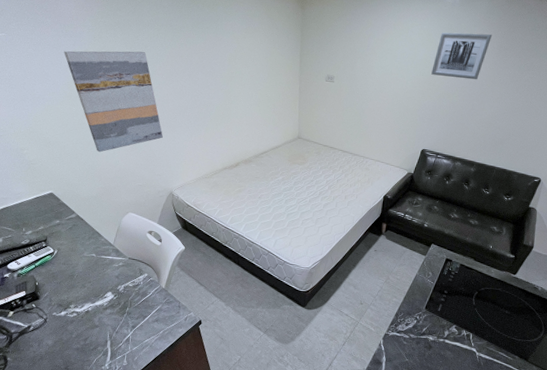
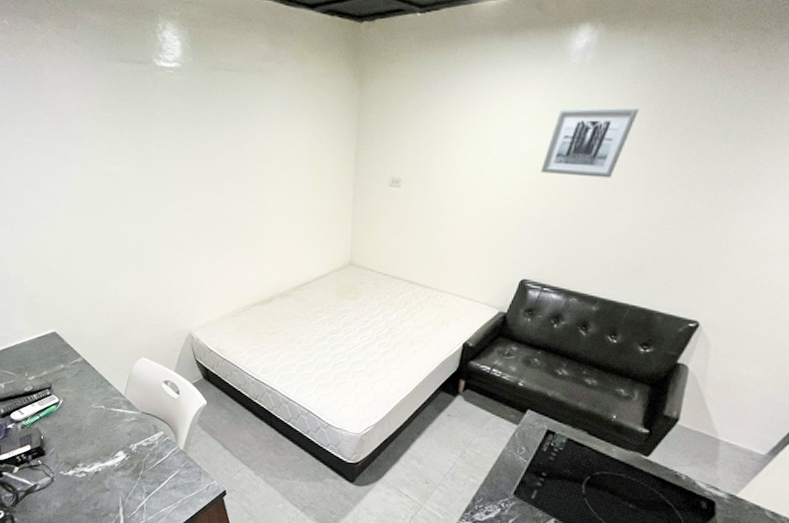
wall art: present [64,51,163,153] -> none [63,153,180,283]

